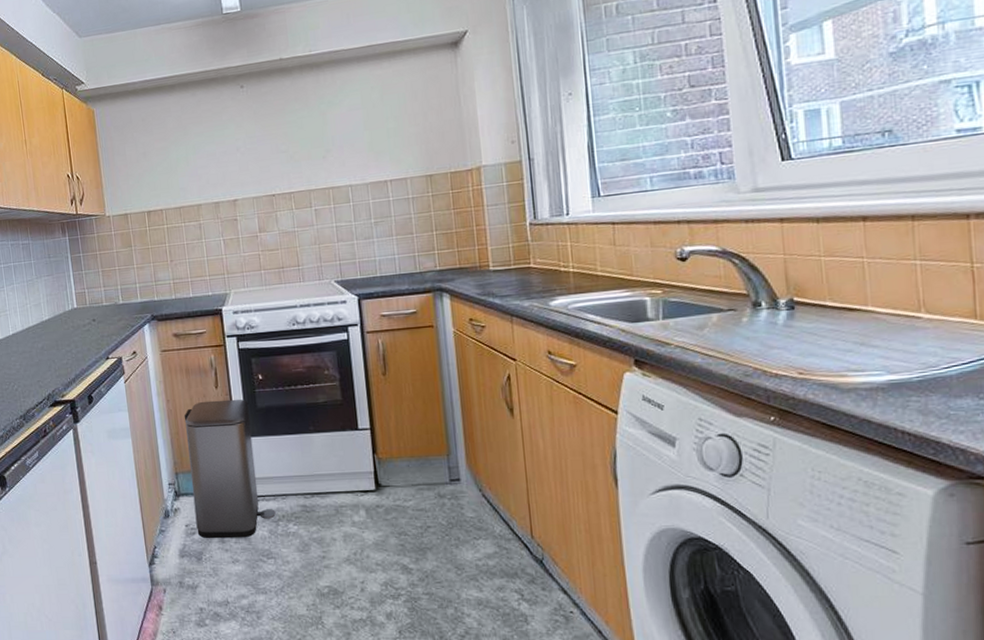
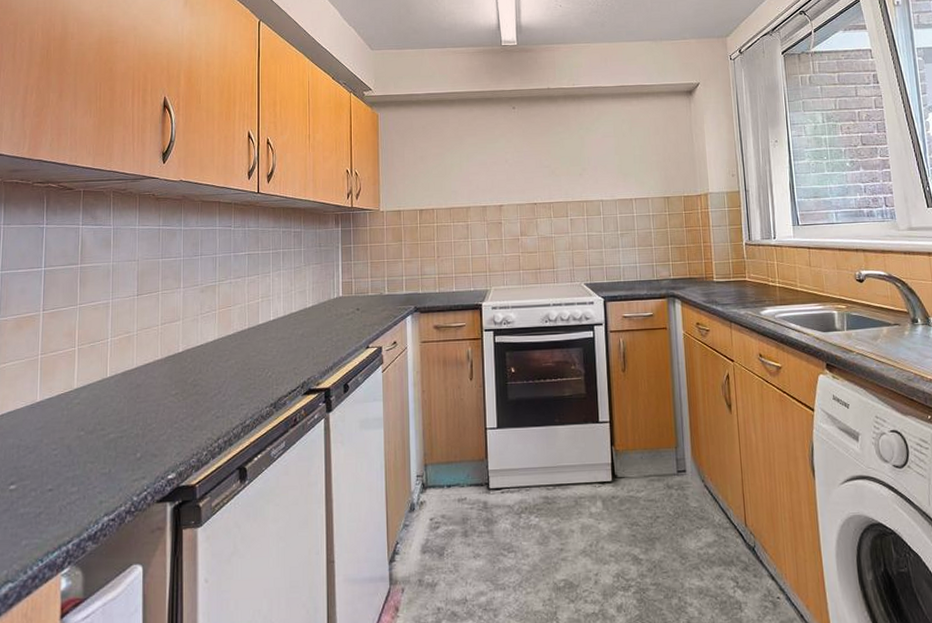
pedal bin: present [184,399,276,538] -> none [437,391,519,532]

